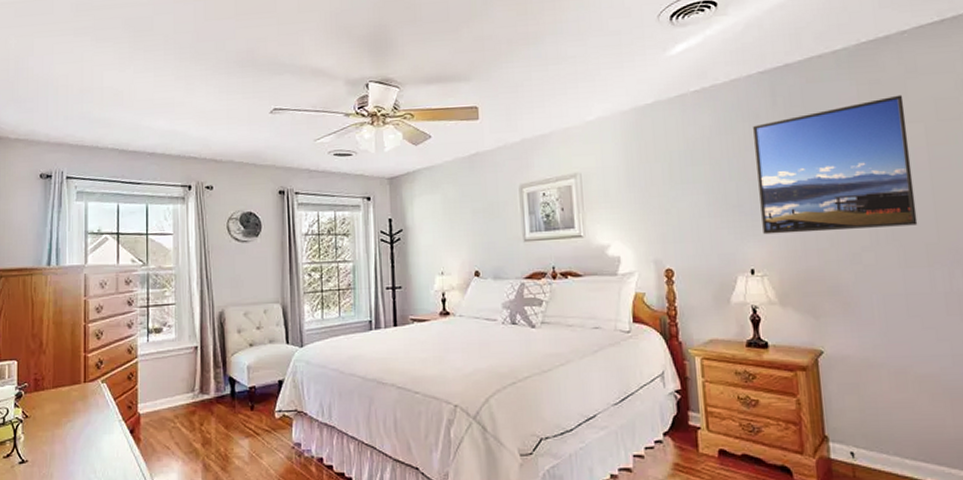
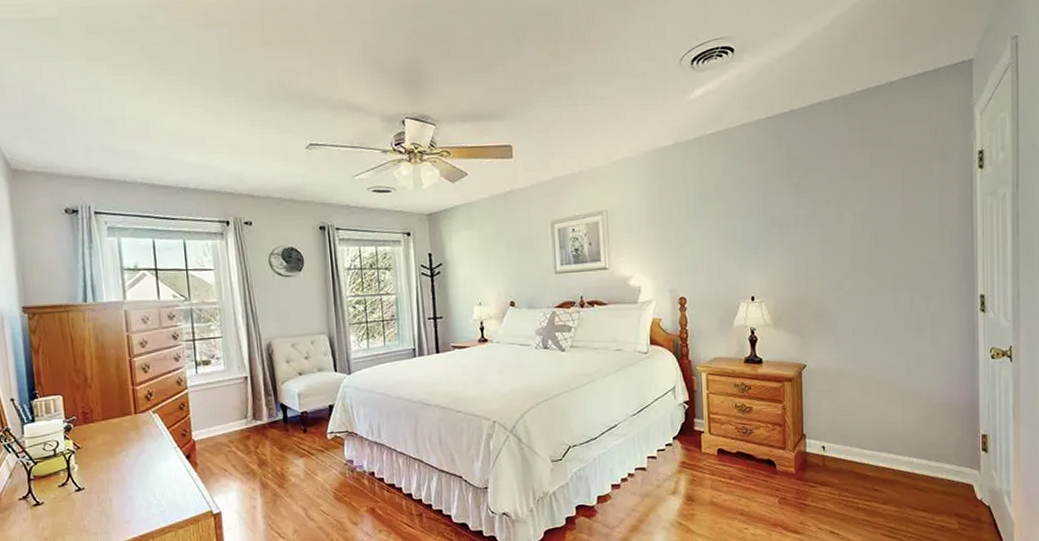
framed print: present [753,95,918,235] -> none [760,141,890,266]

